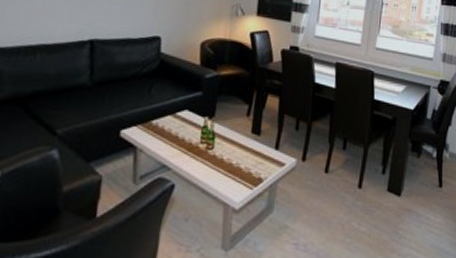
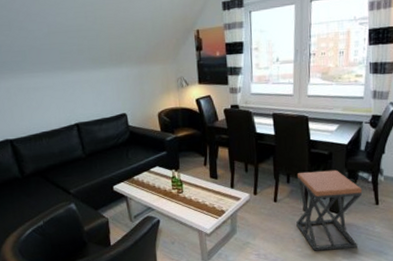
stool: none [348,137,426,244] -> present [296,169,363,251]

